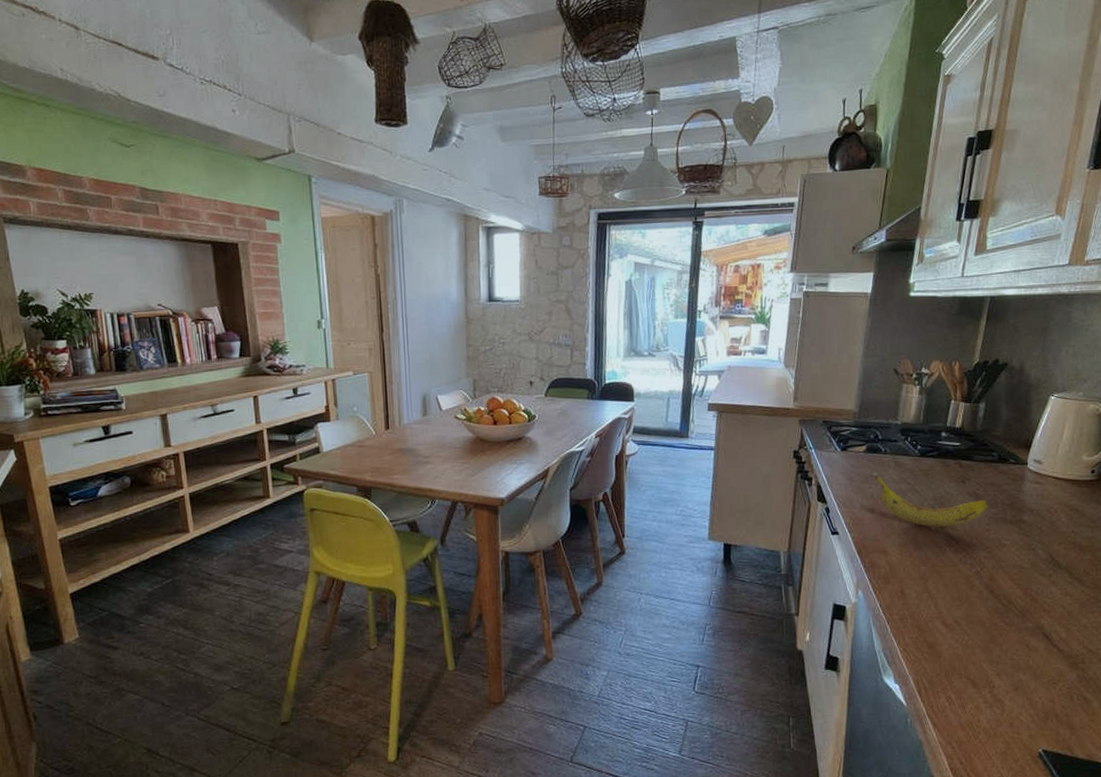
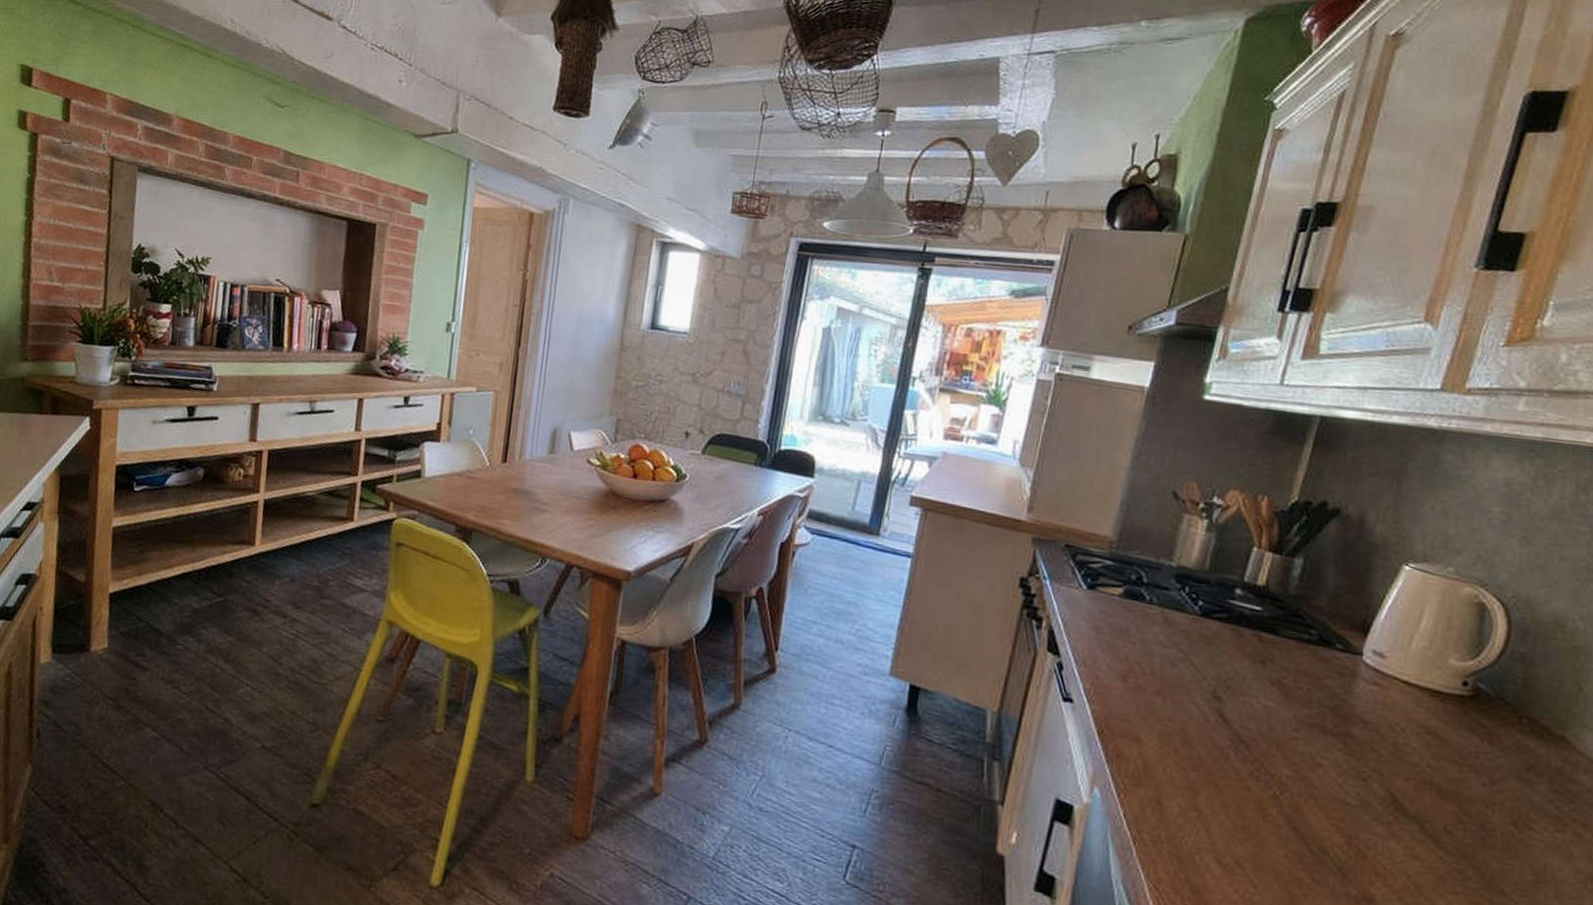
fruit: present [867,473,989,527] -> none [1121,627,1300,723]

